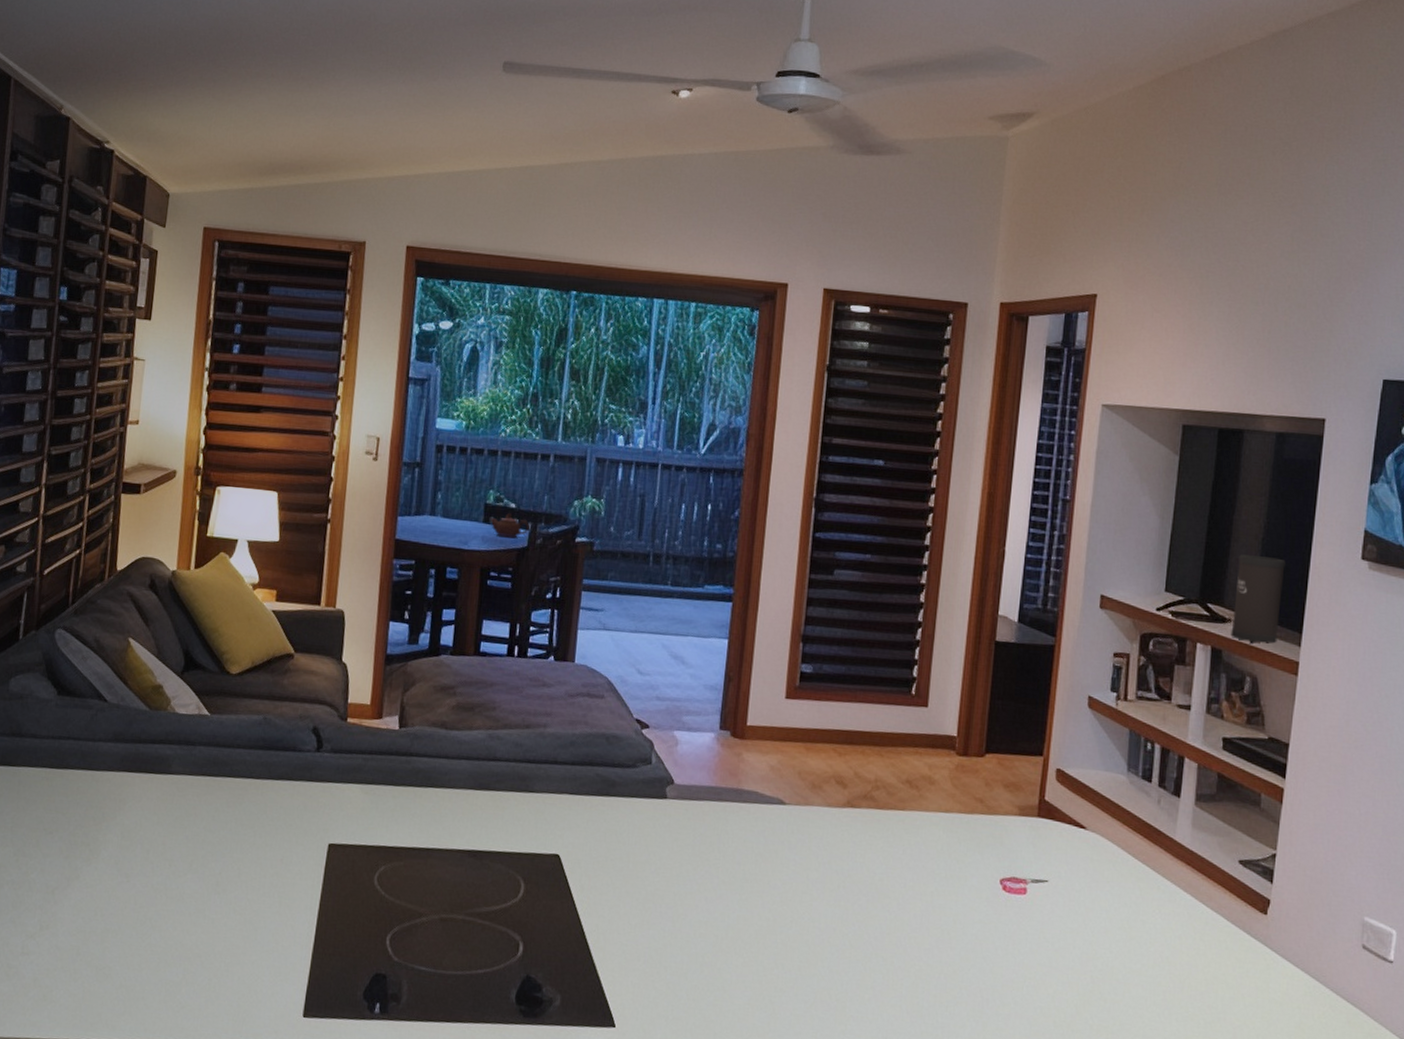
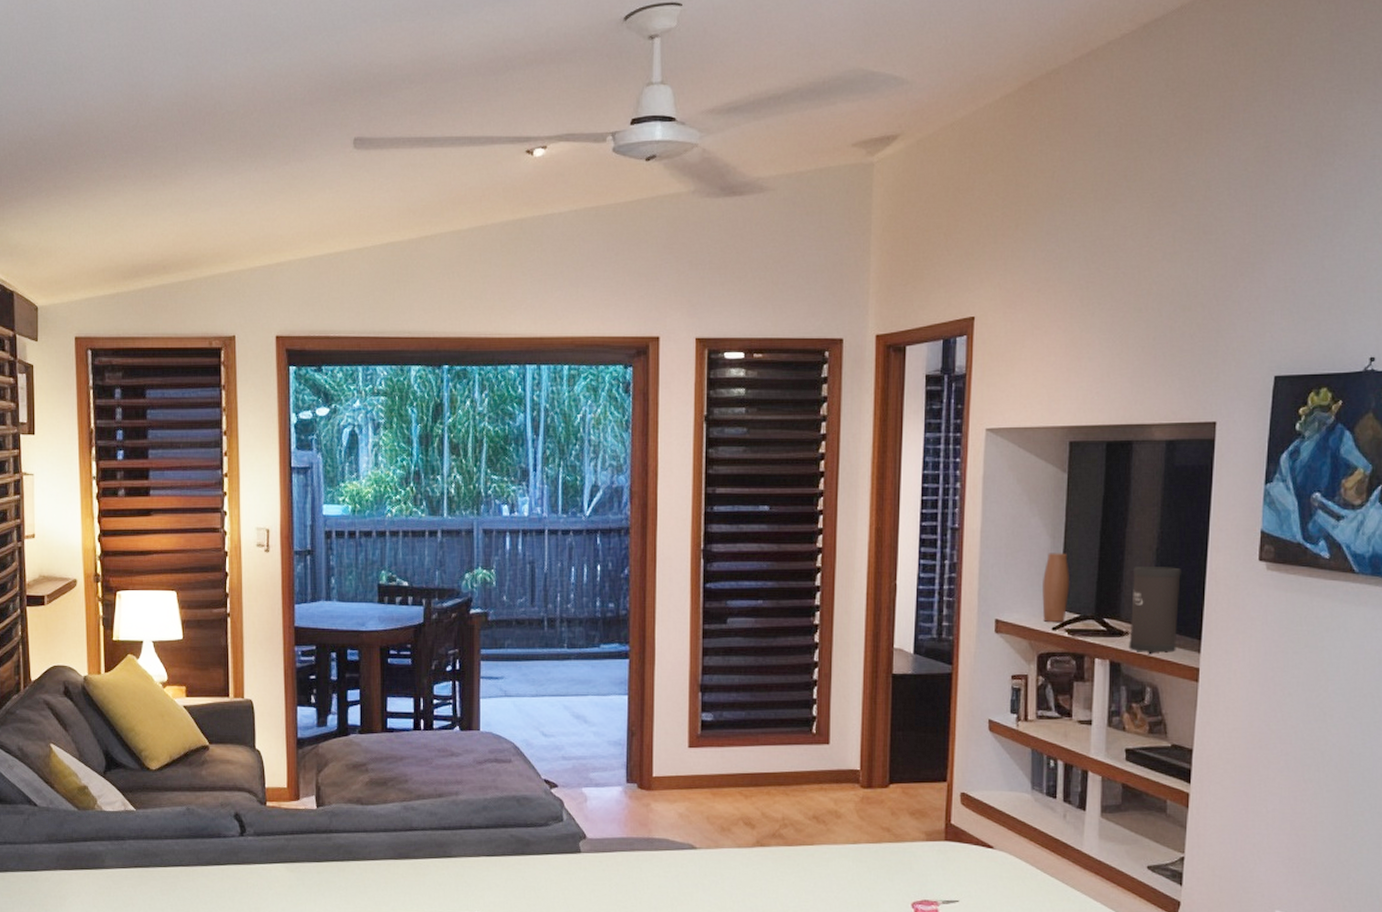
teapot: present [490,513,530,538] -> none [385,592,424,616]
vase: none [1147,533,1177,604] -> present [1042,553,1070,622]

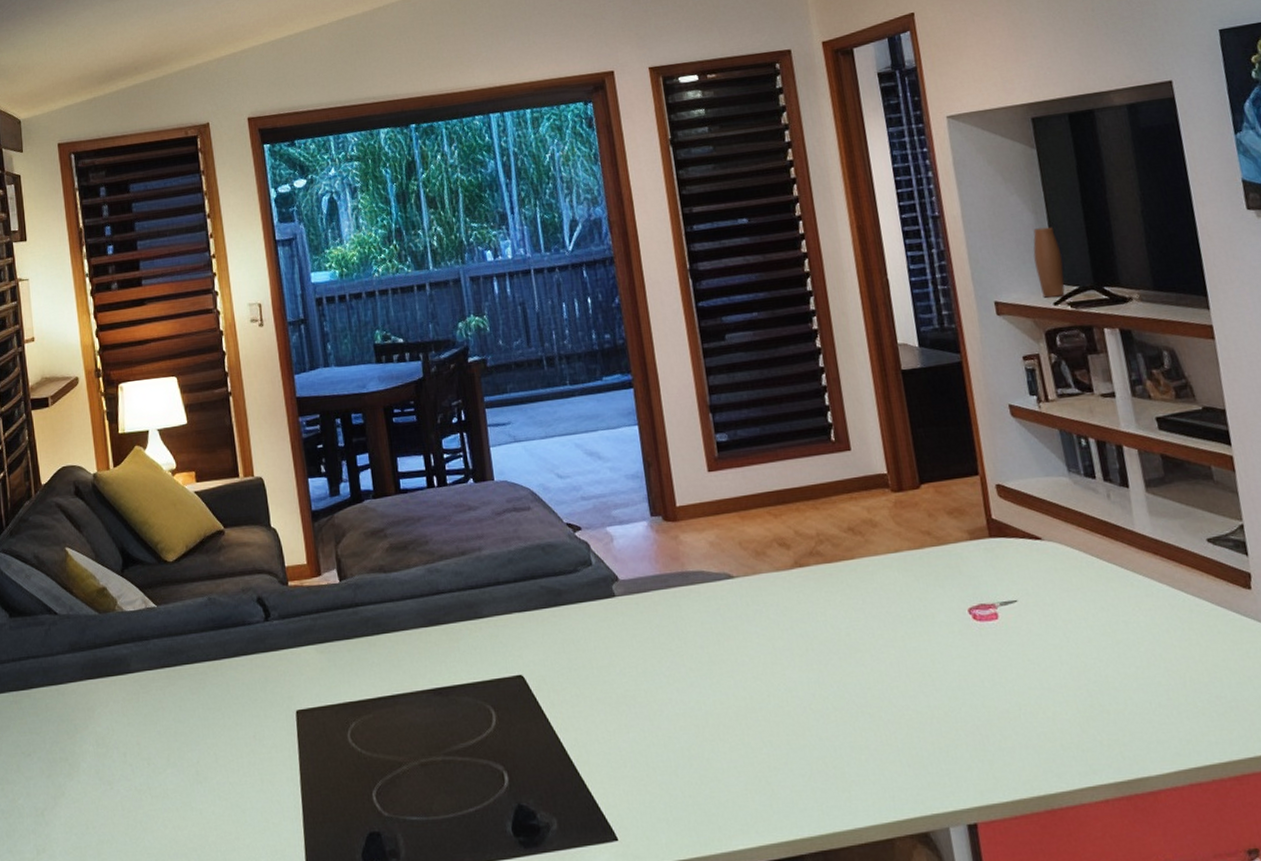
speaker: present [1129,567,1181,654] -> none [1123,226,1185,317]

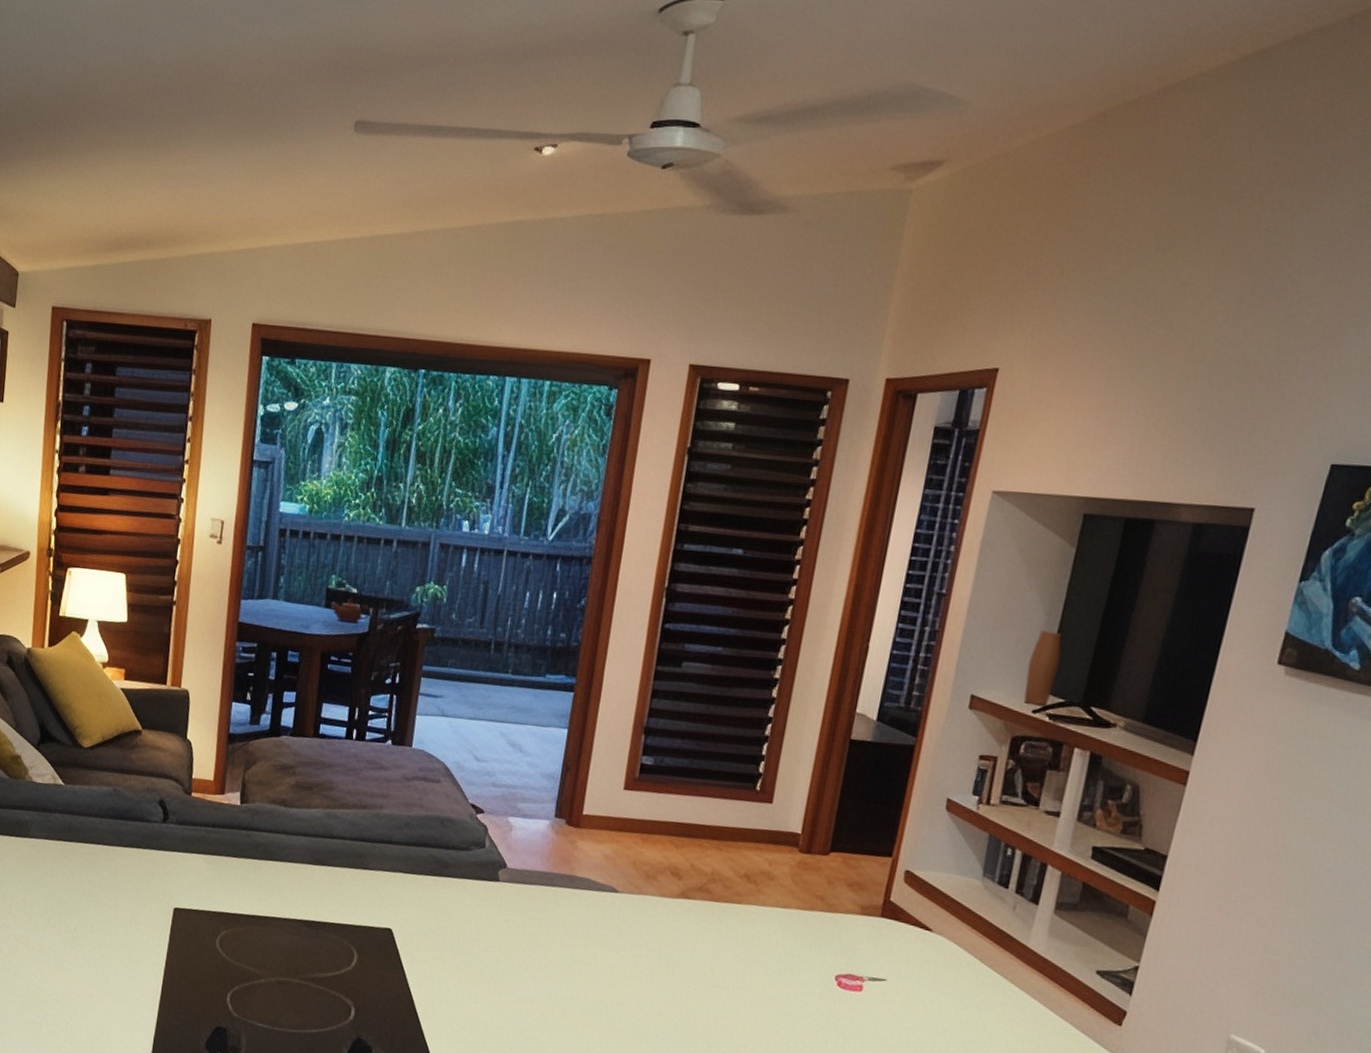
teapot: none [382,349,421,374] -> present [332,598,371,624]

